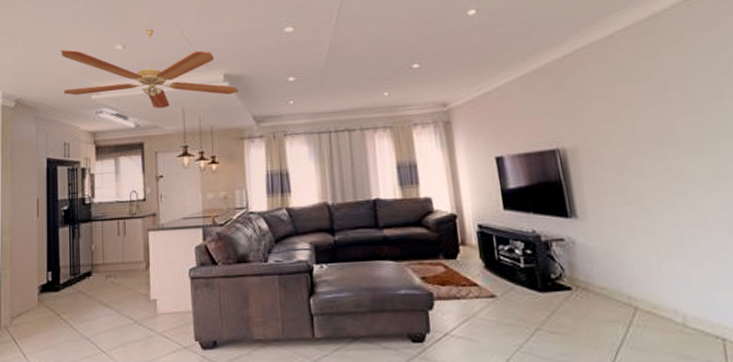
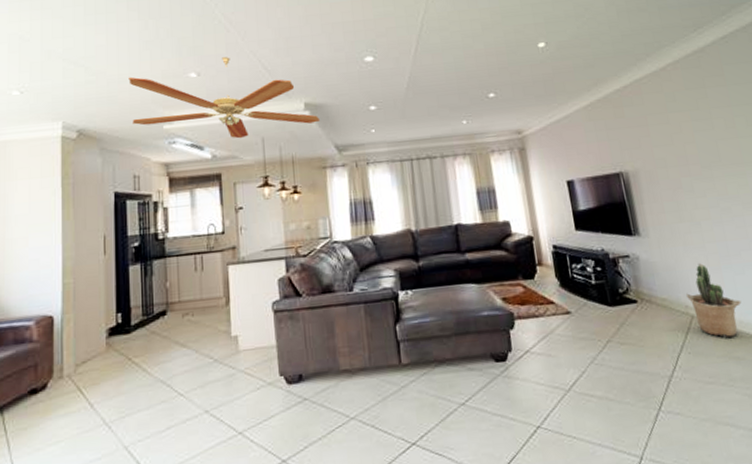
potted plant: none [630,249,696,335] -> present [686,262,742,339]

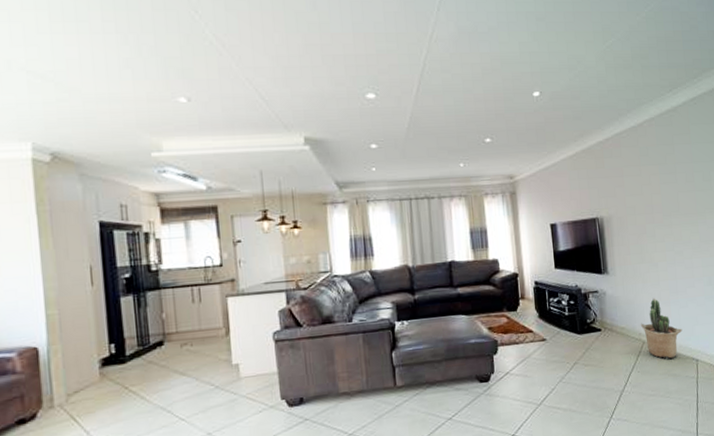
ceiling fan: present [128,57,320,139] -> none [108,83,320,171]

